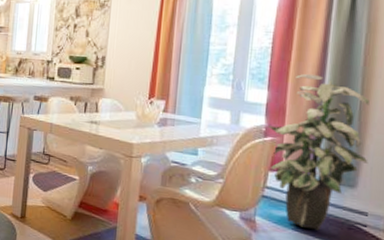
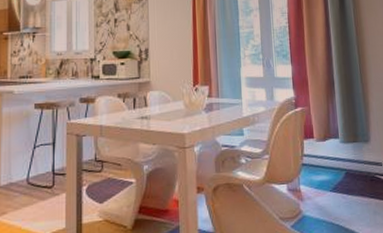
indoor plant: present [267,73,370,231] -> none [296,46,374,188]

